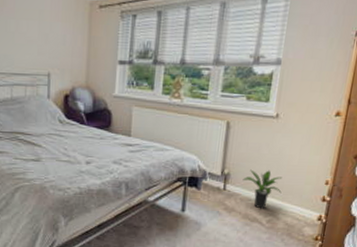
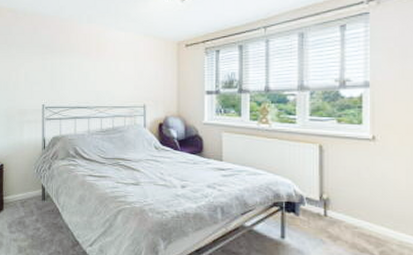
potted plant: present [242,169,283,209] -> none [344,194,392,239]

